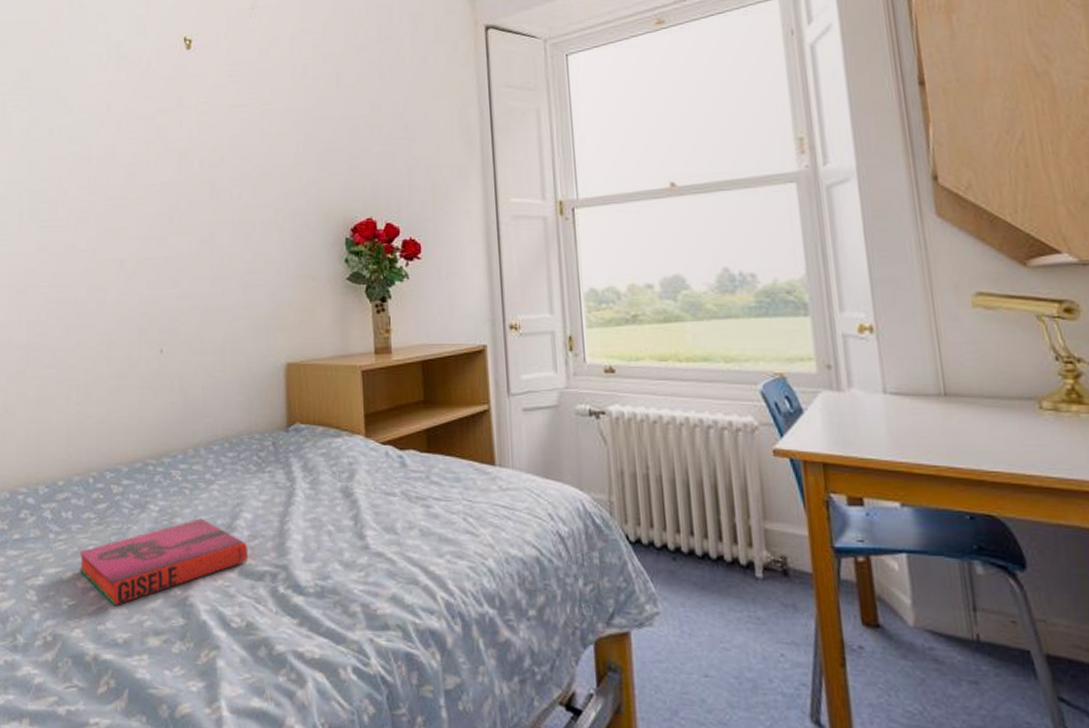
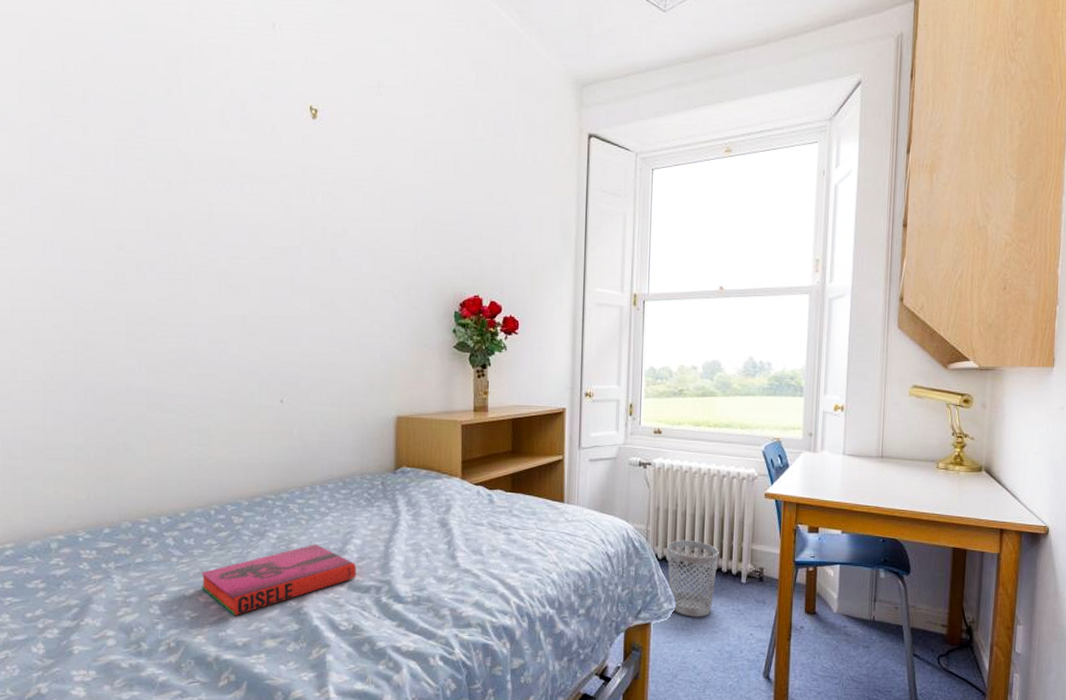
wastebasket: none [641,516,717,626] -> present [667,540,719,617]

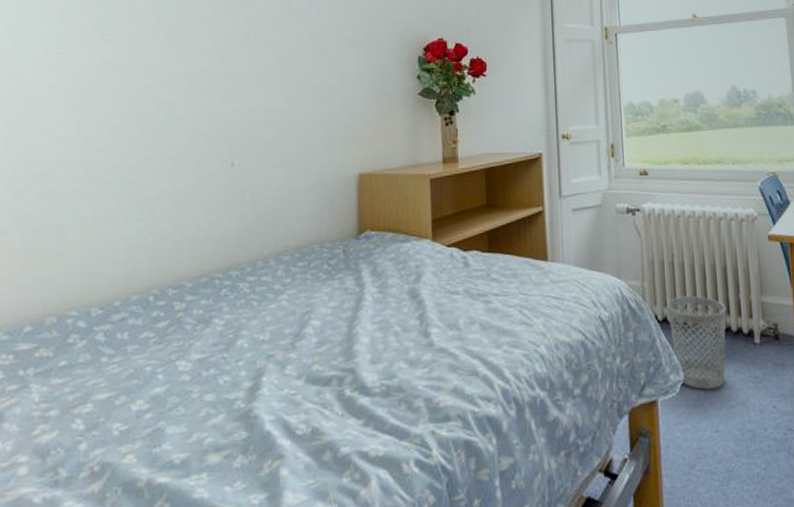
hardback book: present [201,544,356,617] -> none [134,329,315,427]

